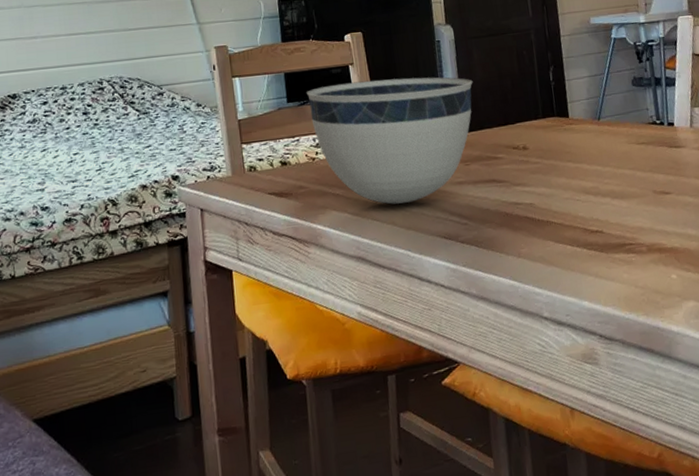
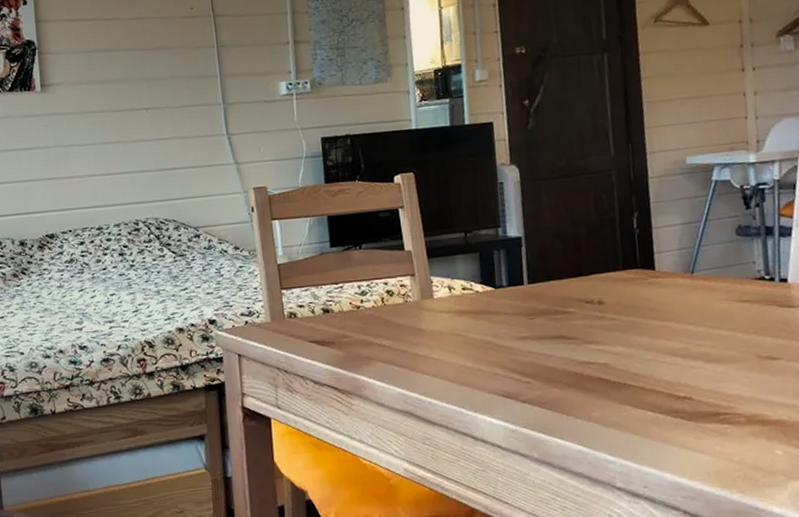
bowl: present [307,77,473,204] -> none [352,222,541,358]

